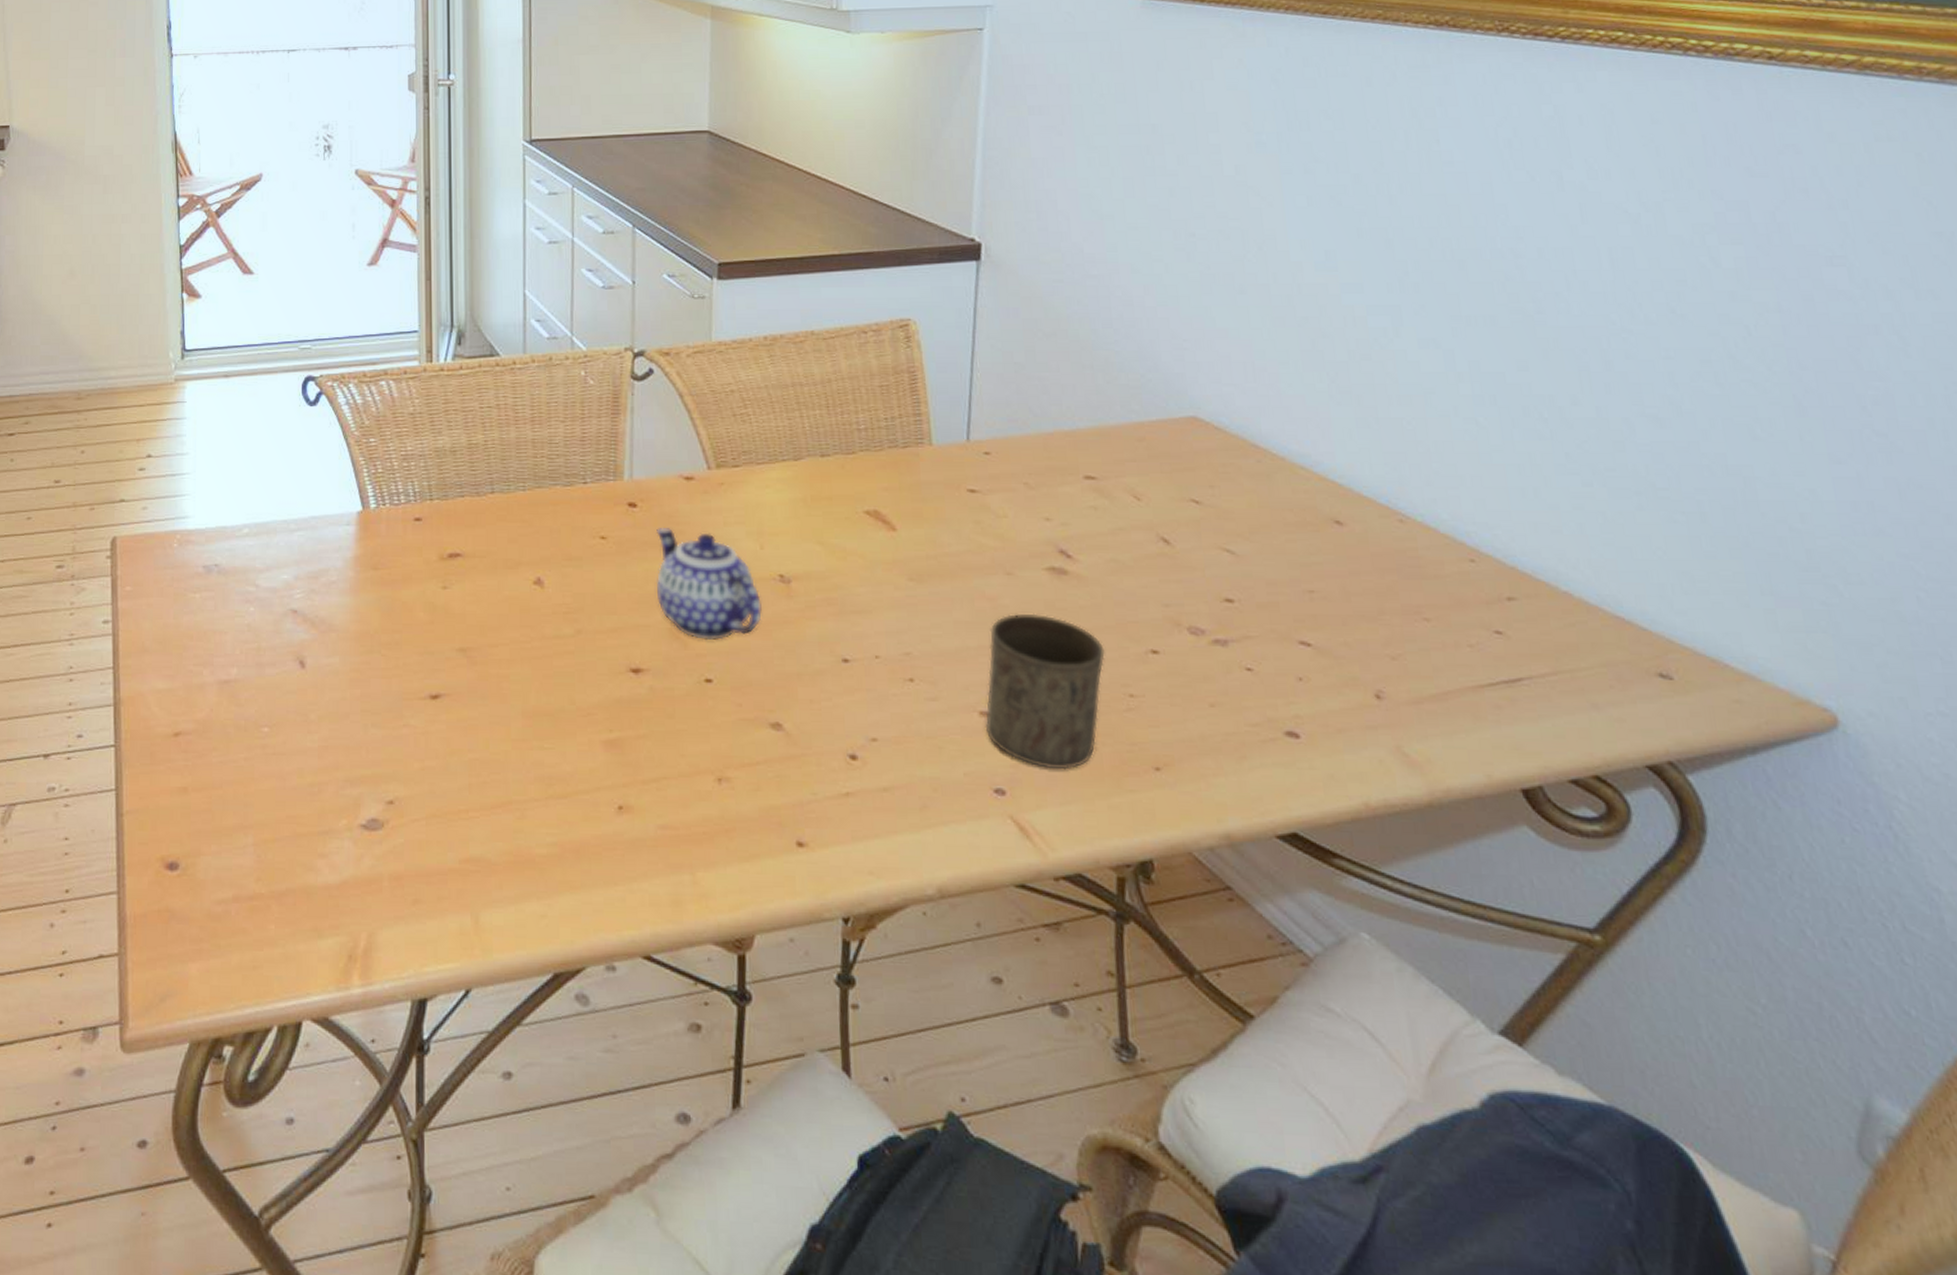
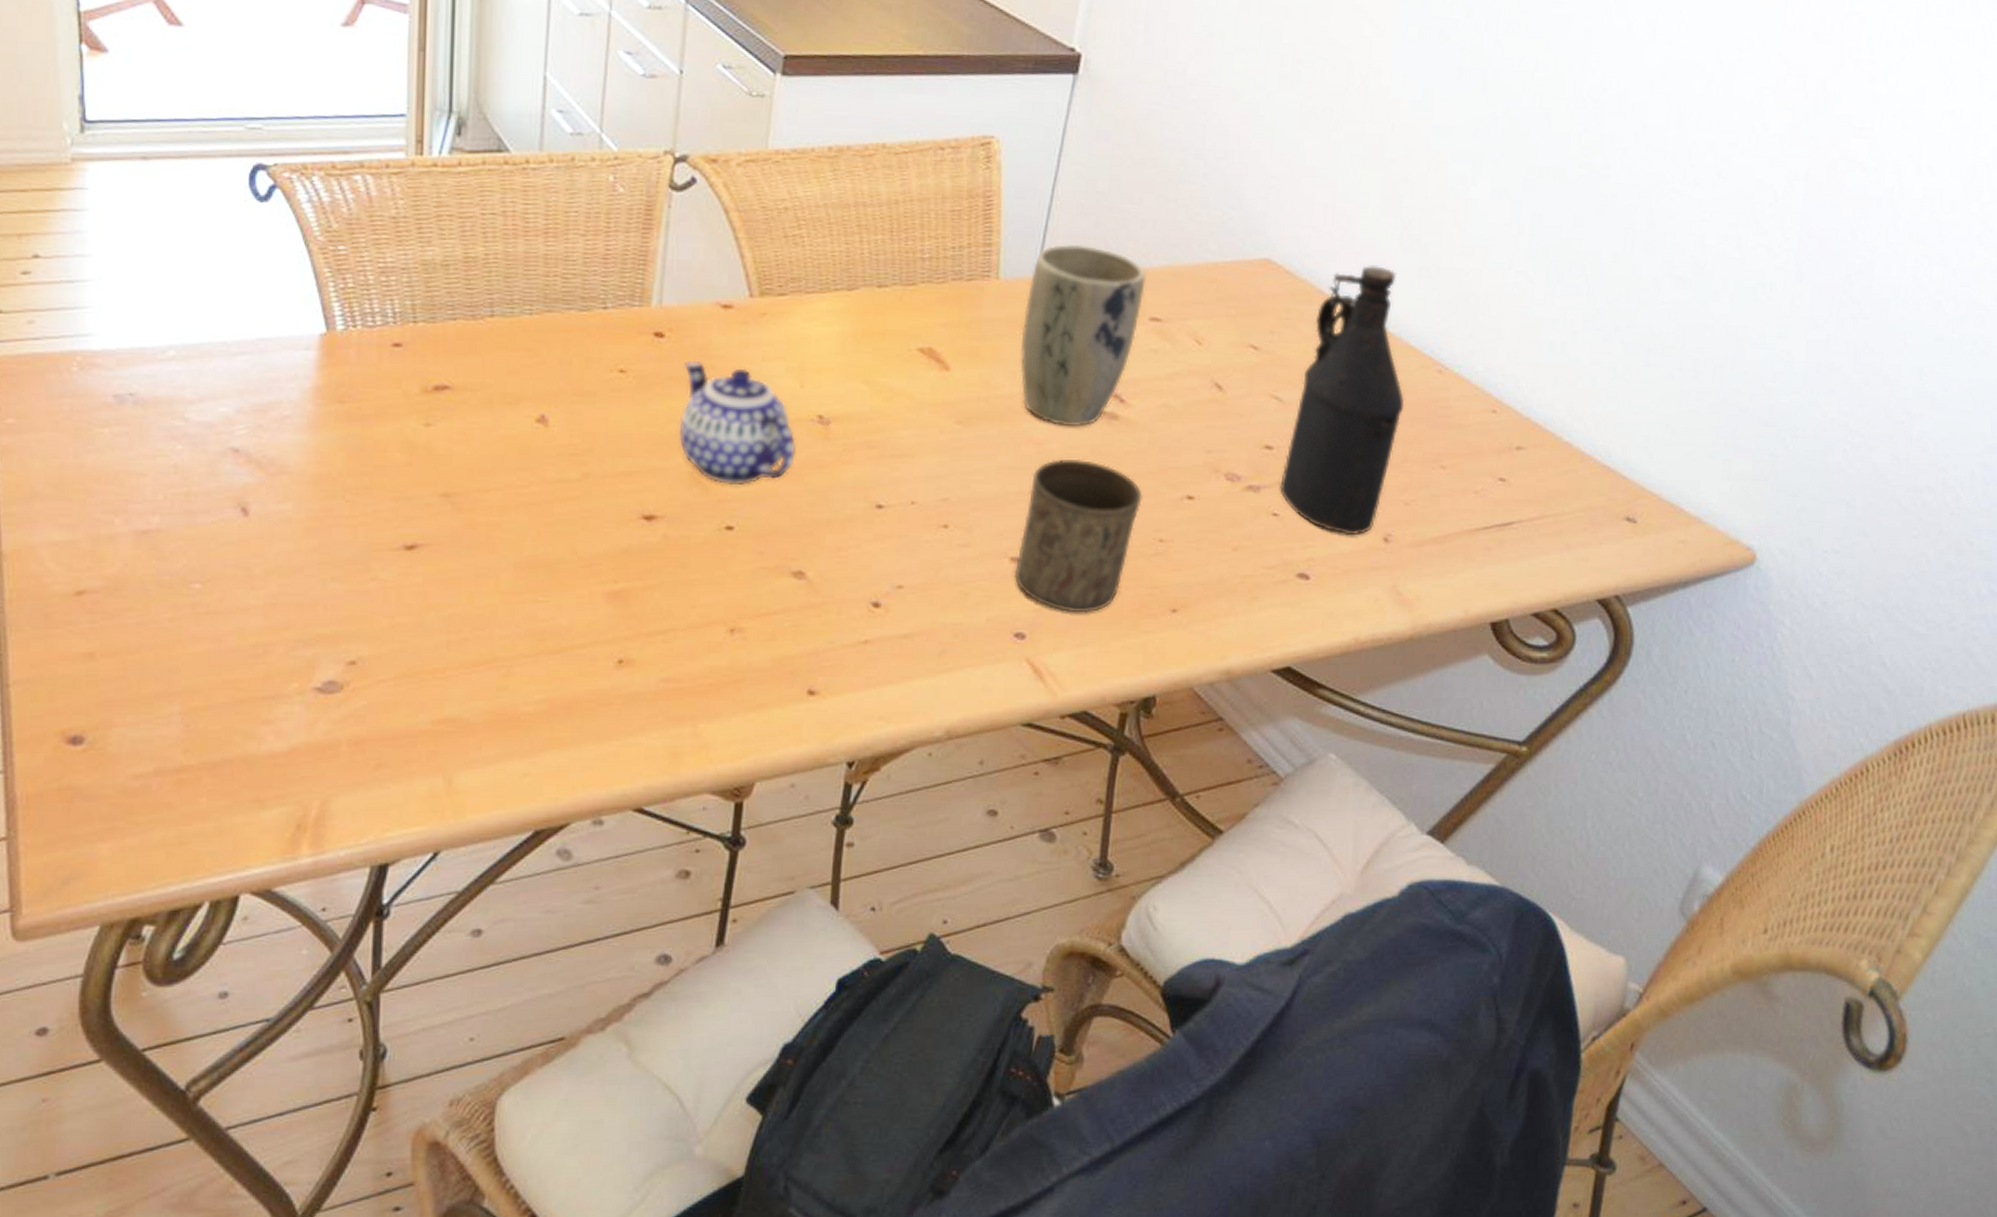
plant pot: none [960,410,1075,583] -> present [1020,243,1146,427]
bottle: none [1248,417,1370,692] -> present [1279,264,1405,536]

